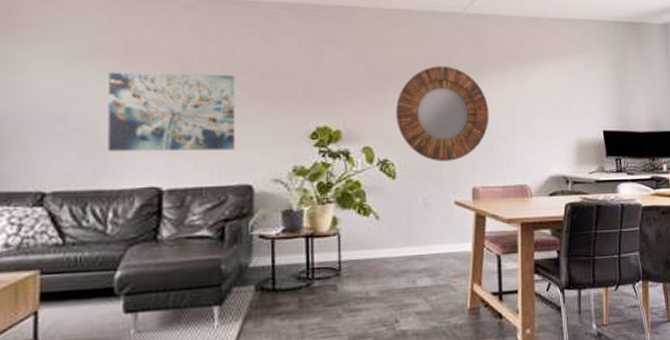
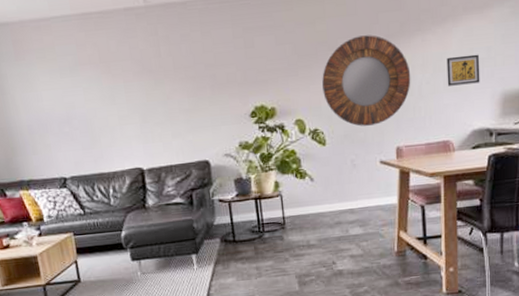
wall art: present [108,72,236,152] -> none [92,69,193,143]
wall art: none [524,99,557,129] -> present [446,54,480,86]

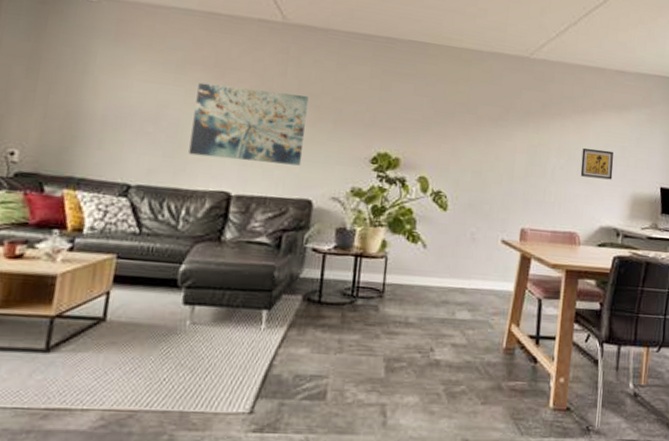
wall art: none [92,69,193,143] -> present [188,82,308,166]
home mirror: present [322,35,411,127] -> none [453,106,546,200]

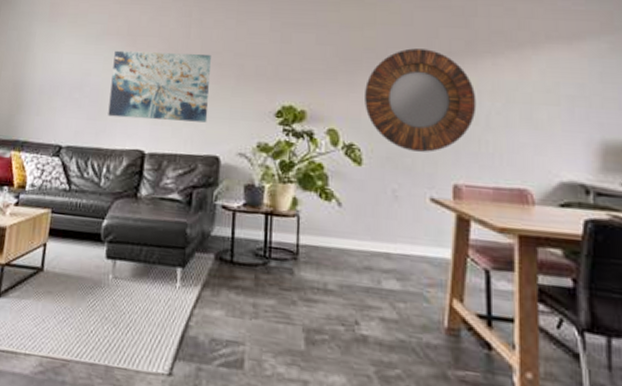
home mirror: none [453,106,546,200] -> present [365,48,476,152]
wall art: present [580,147,614,180] -> none [524,87,570,125]

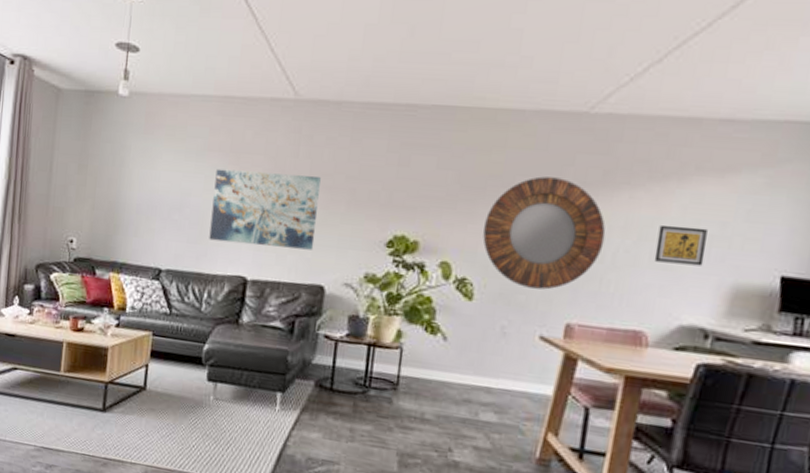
wall art: none [524,87,570,125] -> present [653,224,708,266]

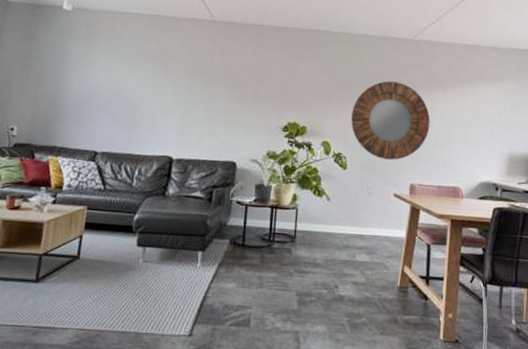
wall art: present [209,168,321,250] -> none [140,70,232,134]
wall art: present [653,224,708,266] -> none [461,114,491,142]

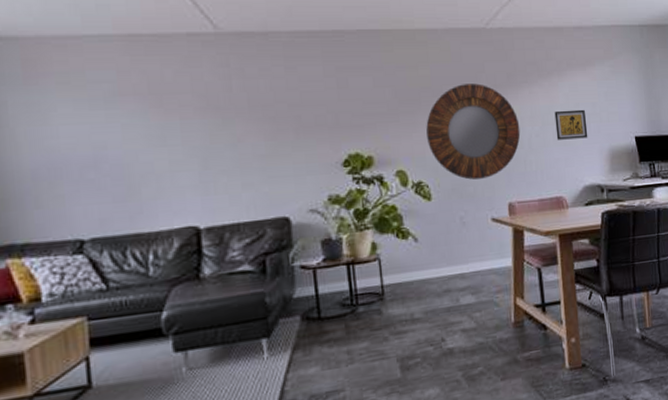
wall art: none [461,114,491,142] -> present [554,109,588,140]

